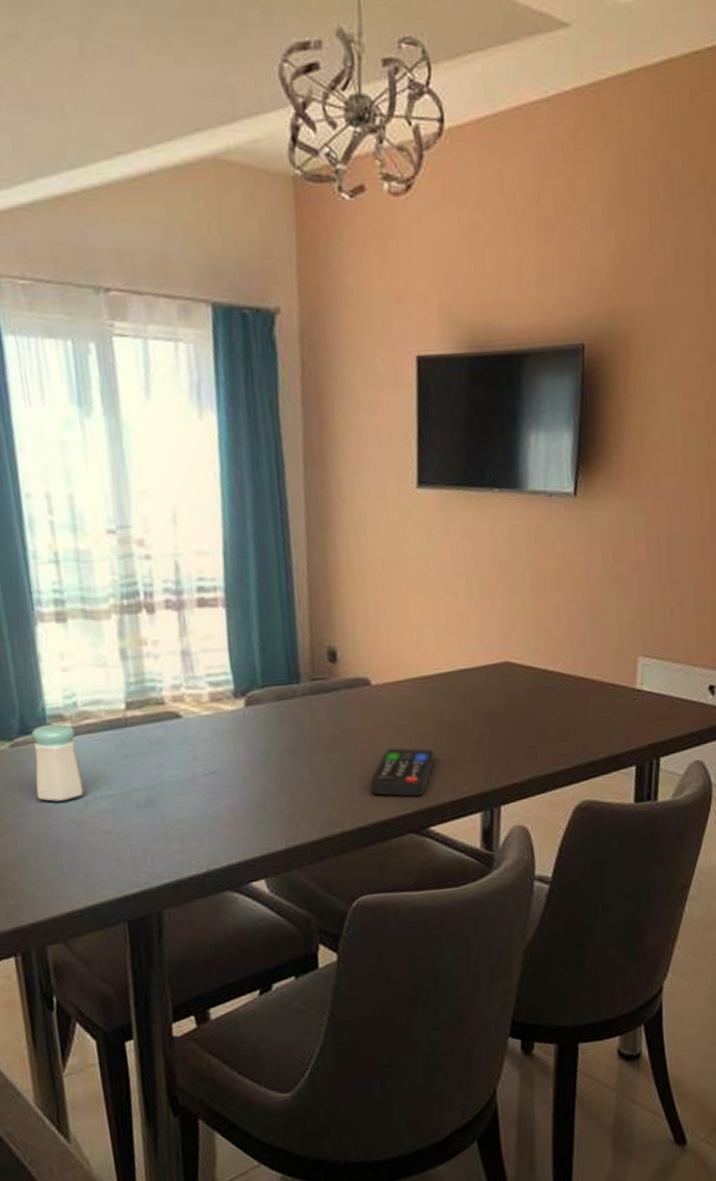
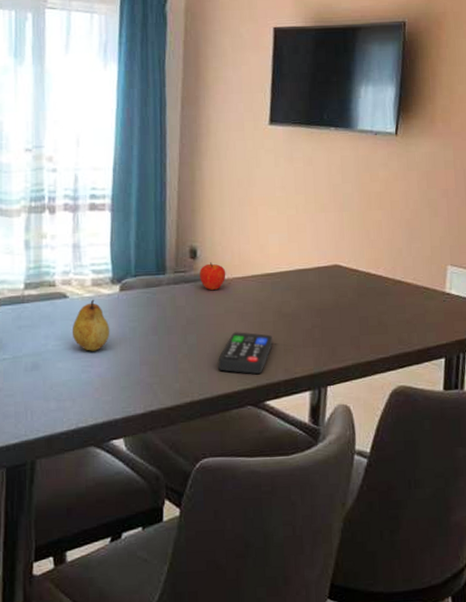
fruit: none [190,717,238,781] -> present [71,299,109,351]
fruit: none [341,665,375,701] -> present [200,262,226,291]

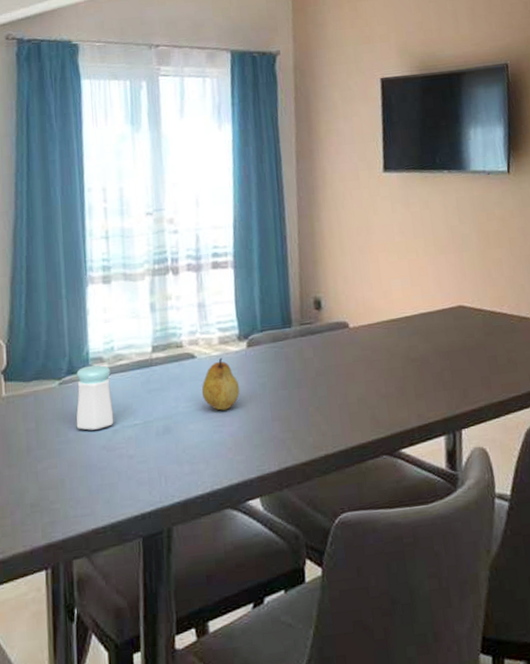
fruit: present [200,262,226,291] -> none [325,312,352,341]
remote control: present [218,332,273,375] -> none [350,380,403,423]

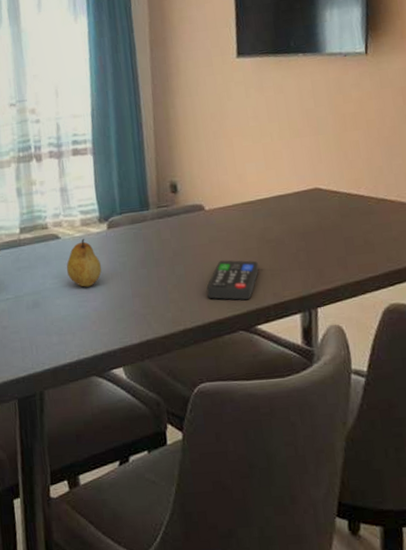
remote control: none [350,380,403,423] -> present [206,260,259,301]

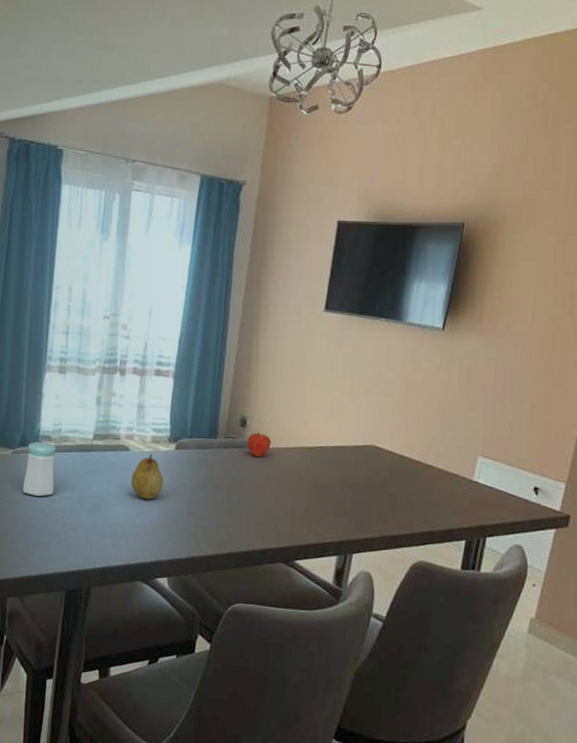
fruit: none [181,195,208,223] -> present [247,432,271,457]
remote control: present [206,260,259,301] -> none [256,496,307,536]

